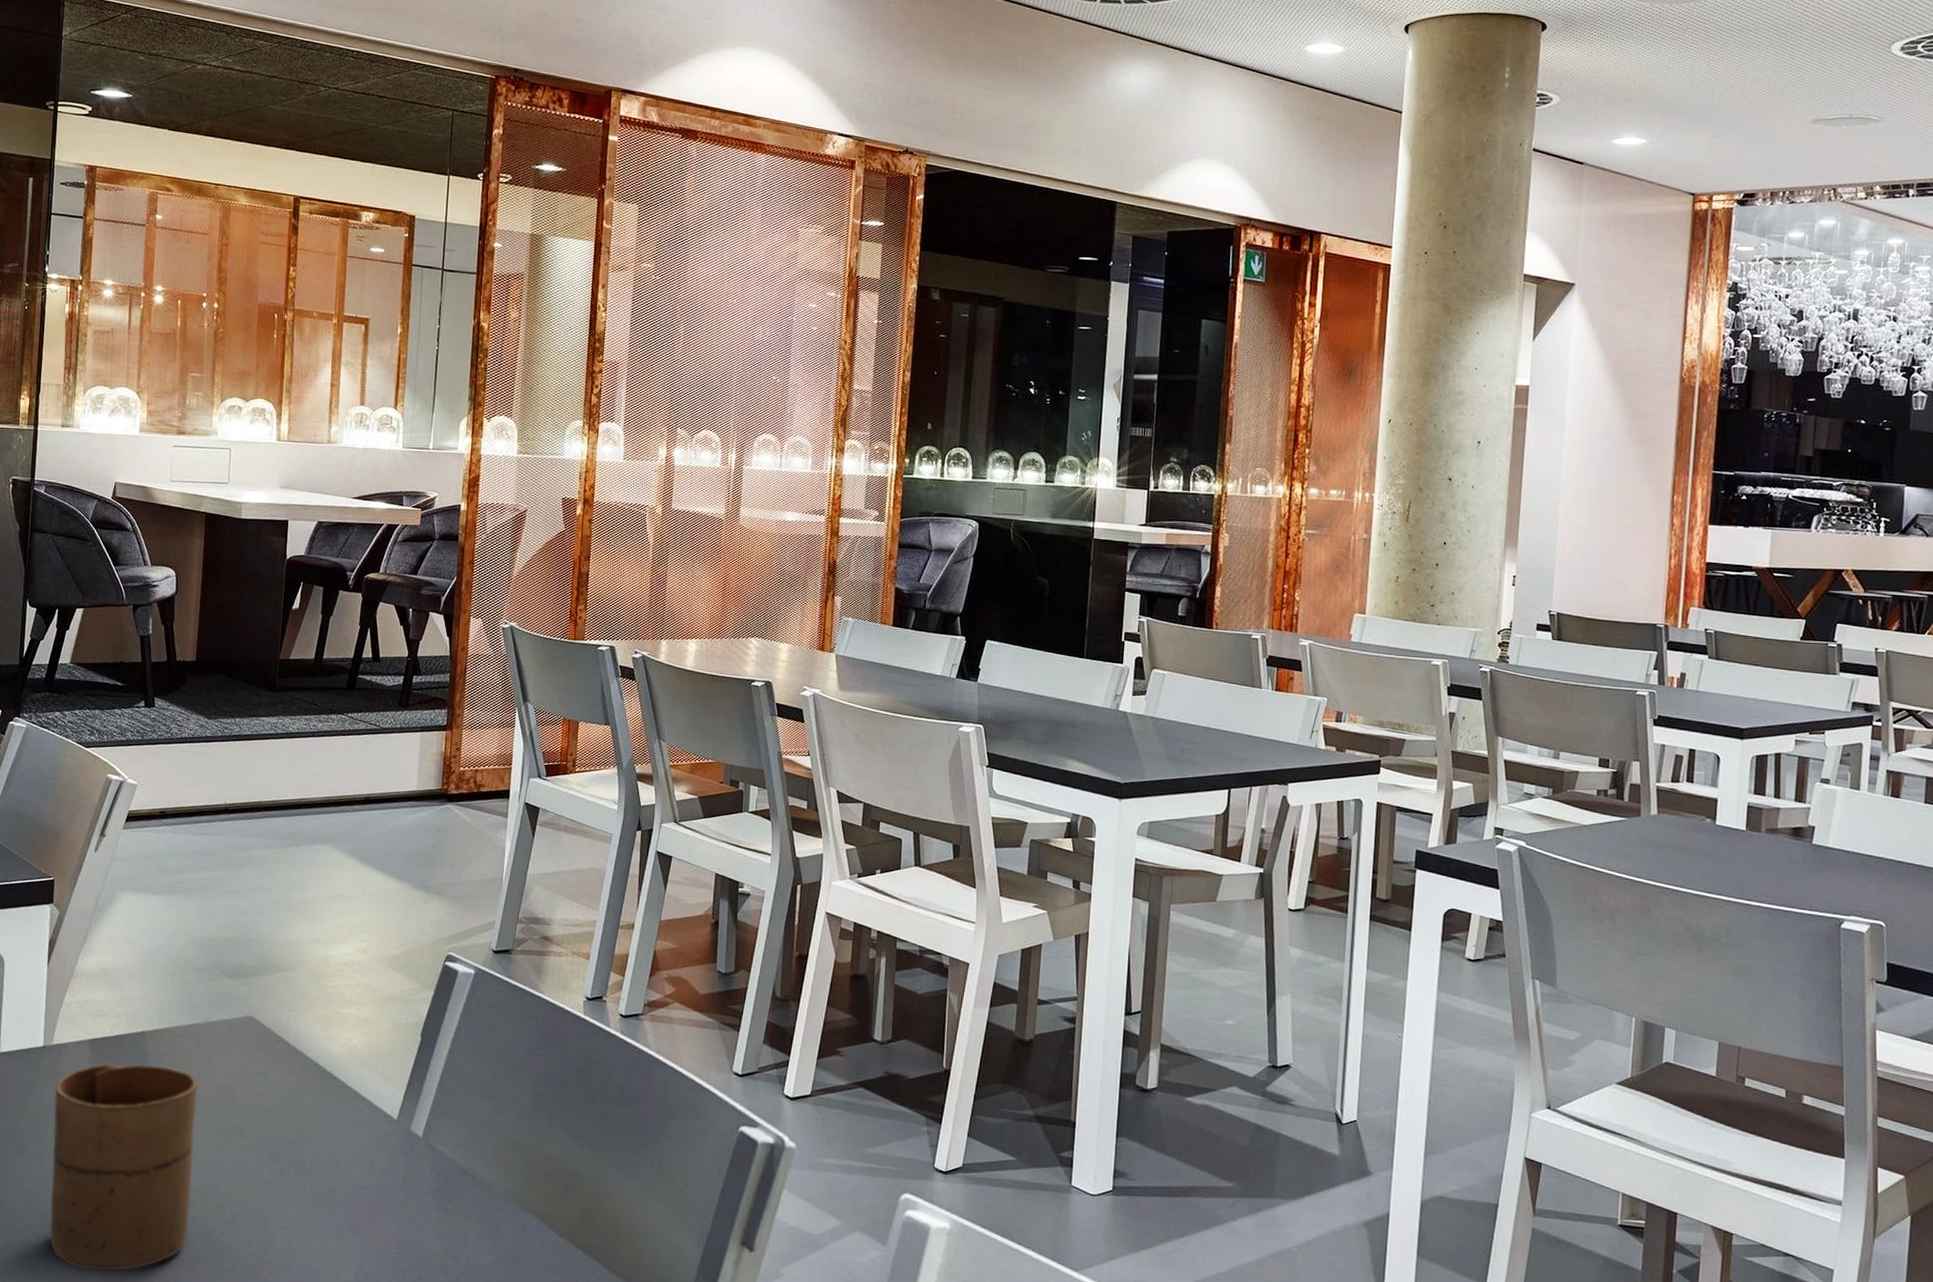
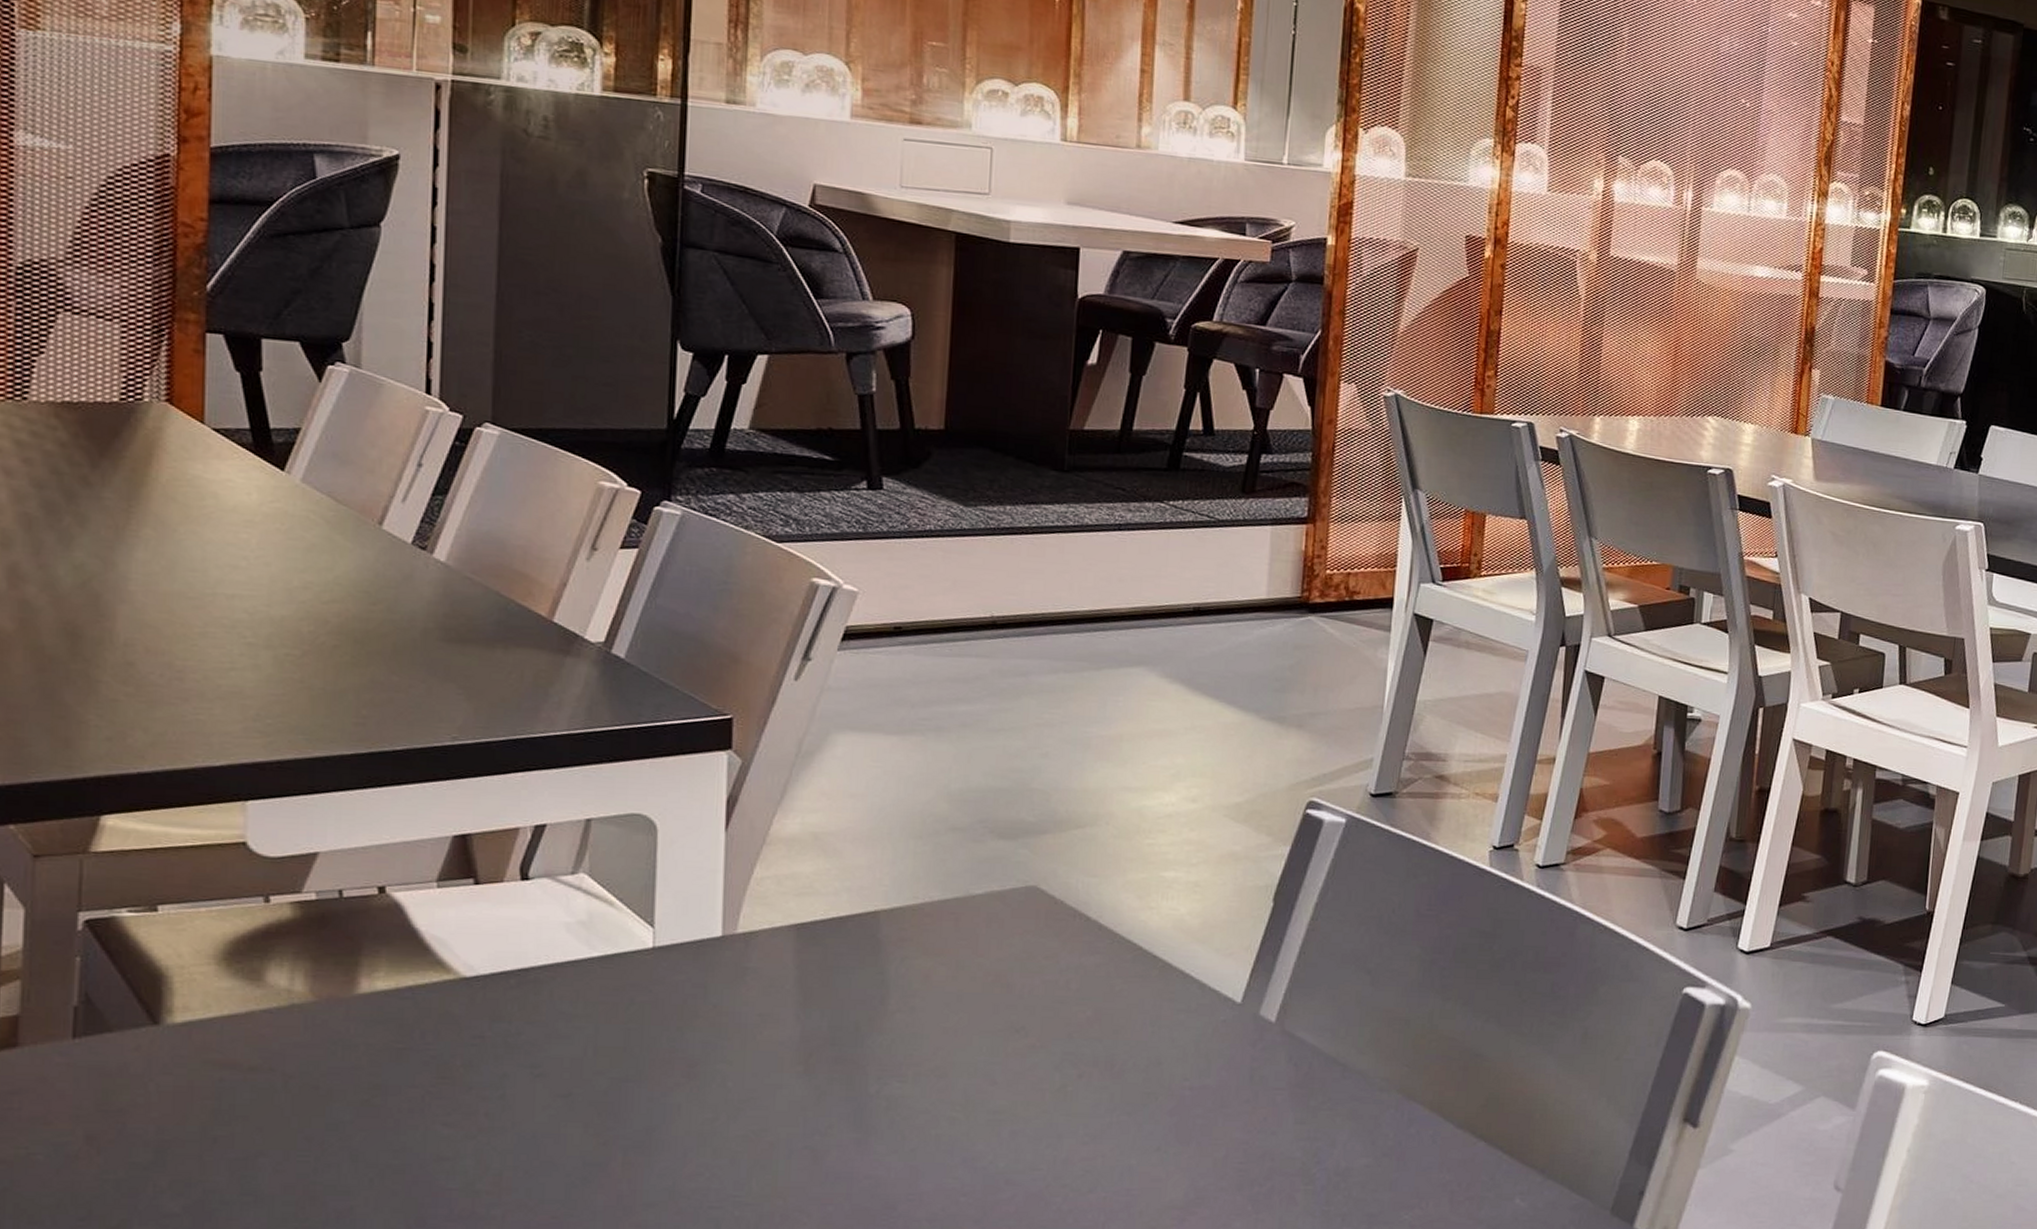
cup: present [49,1063,198,1272] -> none [738,952,958,1217]

